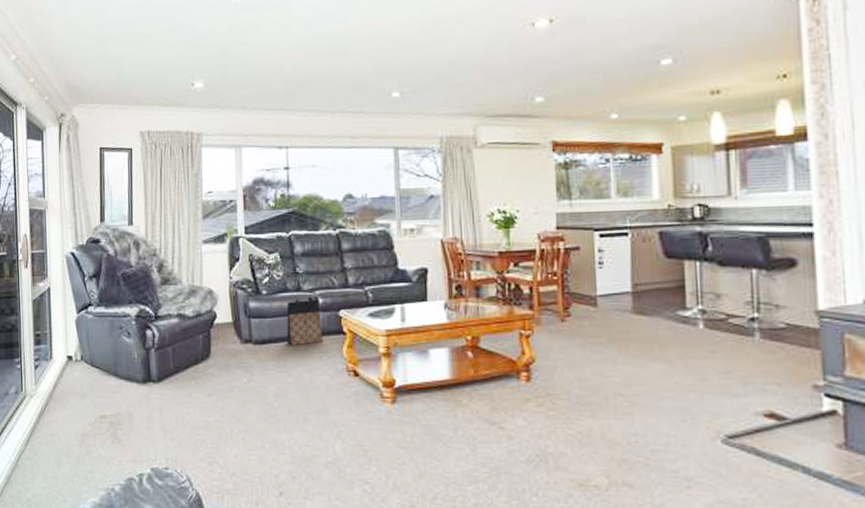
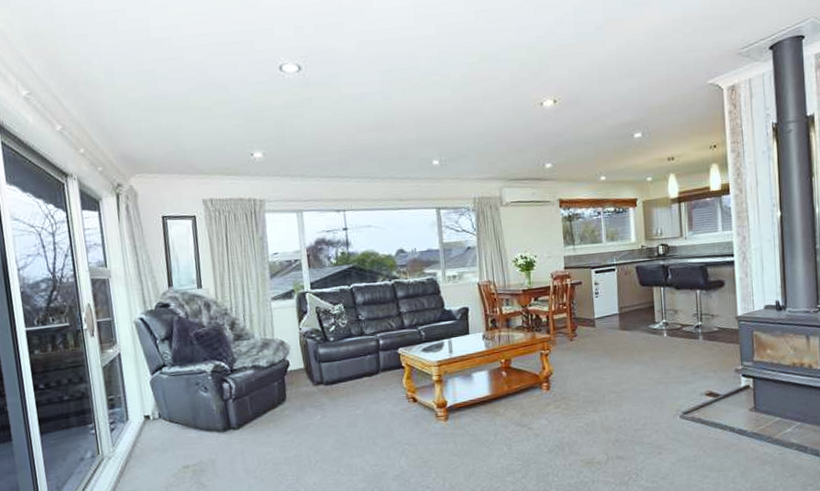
bag: present [286,297,323,346] -> none [352,340,385,383]

